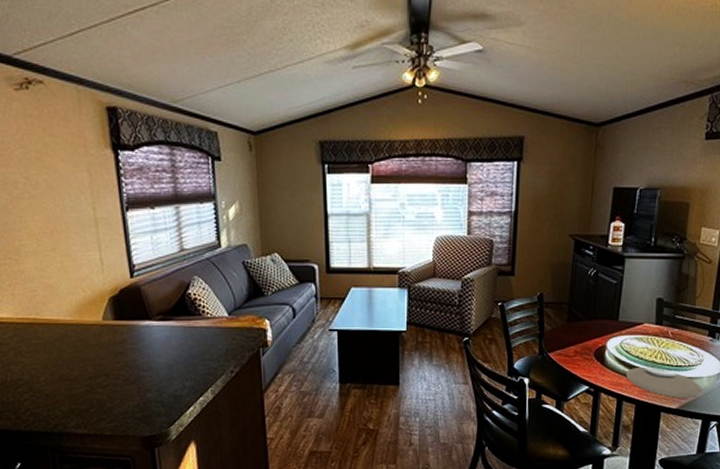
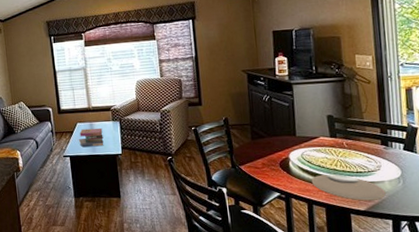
books: none [352,295,385,320] -> present [79,128,104,147]

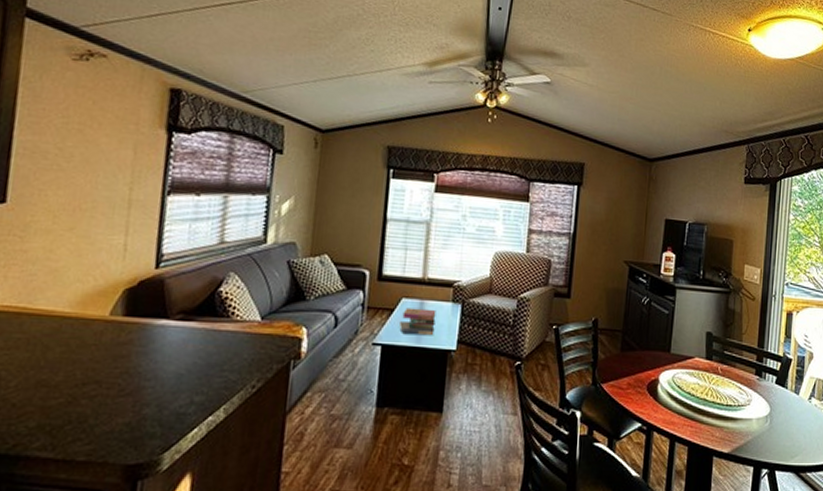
plate: present [311,174,386,201] -> none [678,404,752,441]

